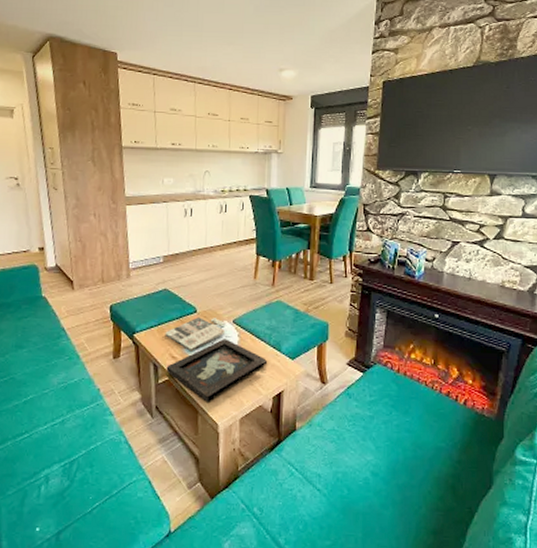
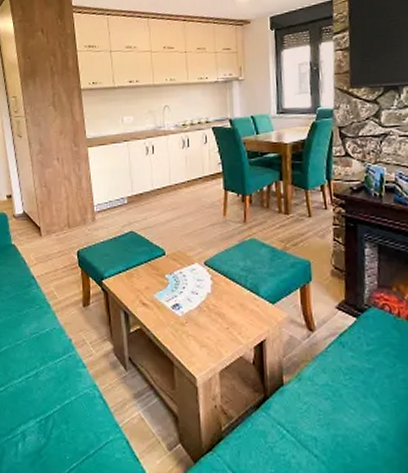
magazine: present [165,317,226,351] -> none [134,260,197,297]
decorative tray: present [166,339,268,402] -> none [137,282,246,353]

